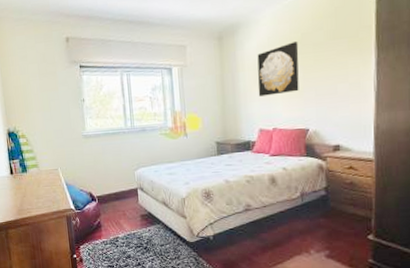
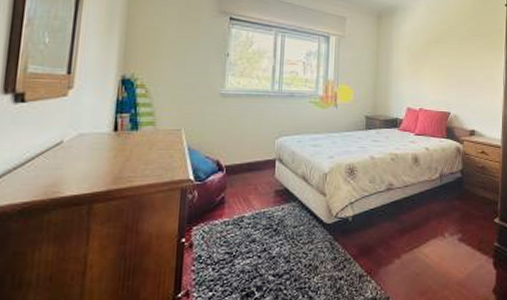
wall art: present [257,42,299,97] -> none [409,32,446,77]

